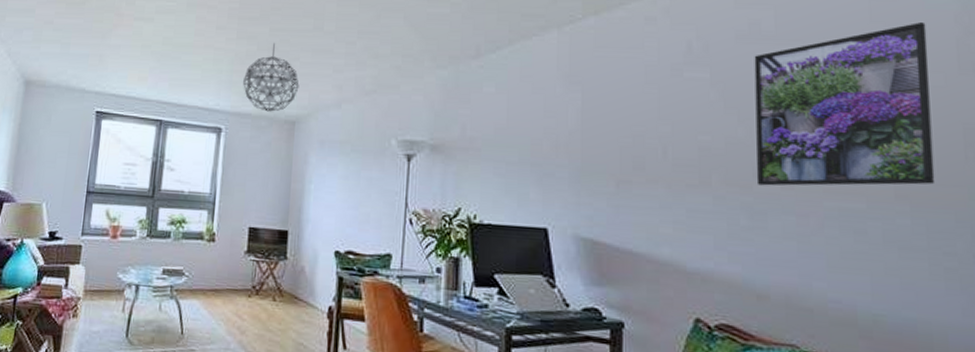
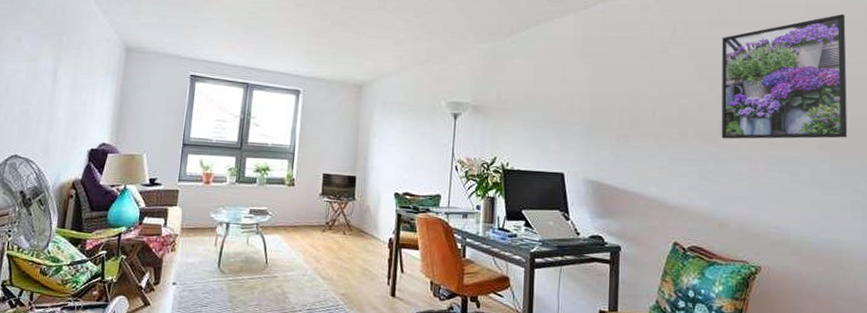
pendant light: present [243,43,299,112] -> none [318,19,366,77]

